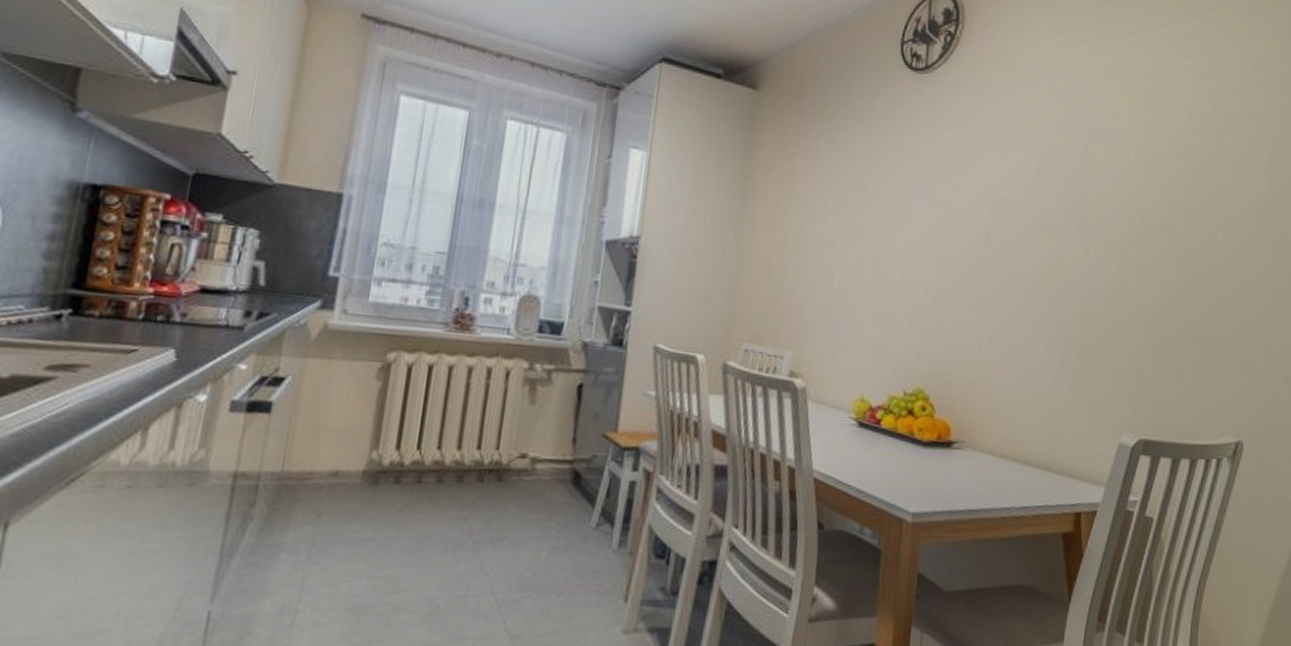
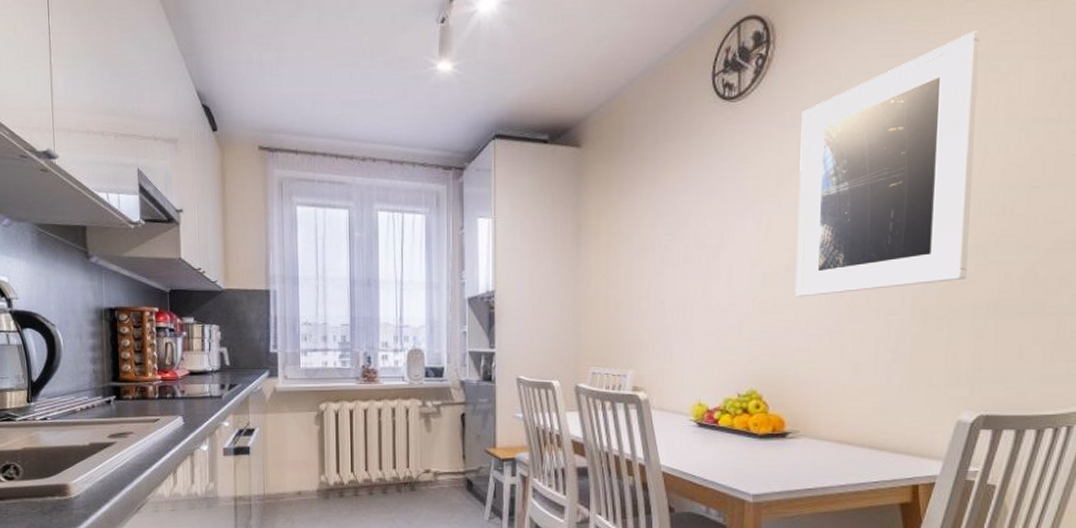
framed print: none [970,51,1147,294] -> present [796,31,981,297]

